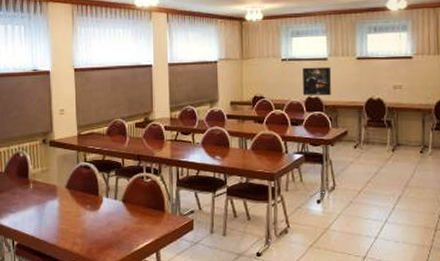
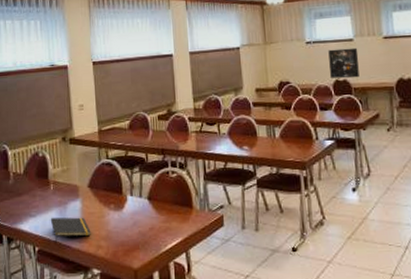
notepad: none [29,214,67,238] -> present [50,217,91,243]

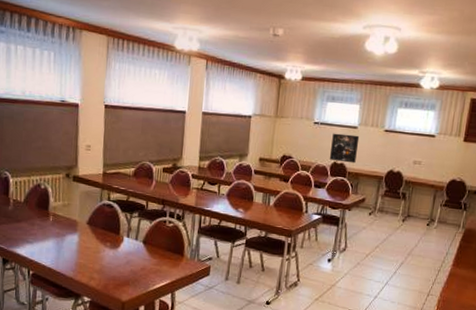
notepad: present [50,217,91,243] -> none [47,246,85,270]

